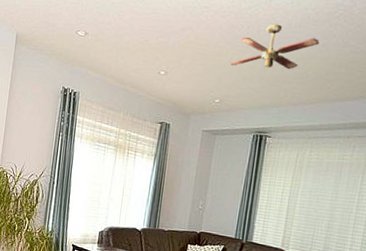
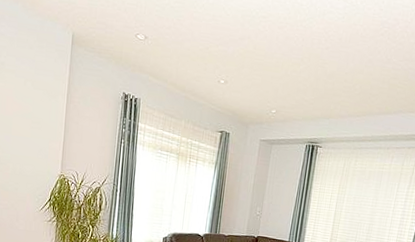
ceiling fan: present [230,24,320,70] -> none [286,37,366,84]

